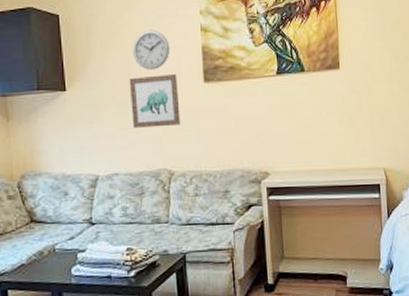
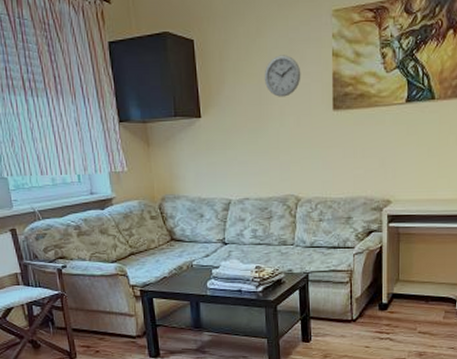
wall art: present [129,73,181,128] -> none [260,101,309,155]

